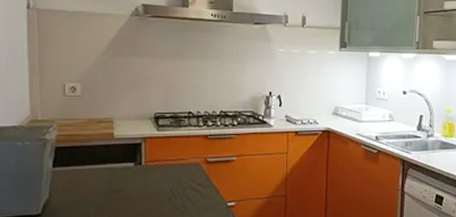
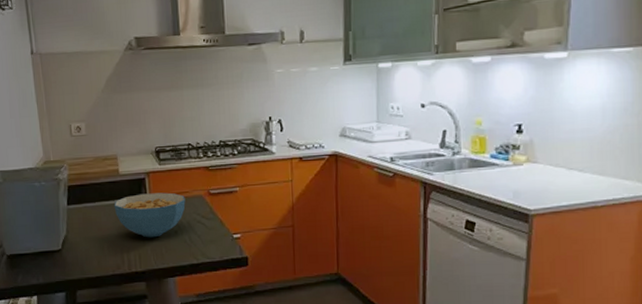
cereal bowl: none [105,159,182,204] -> present [114,192,186,238]

